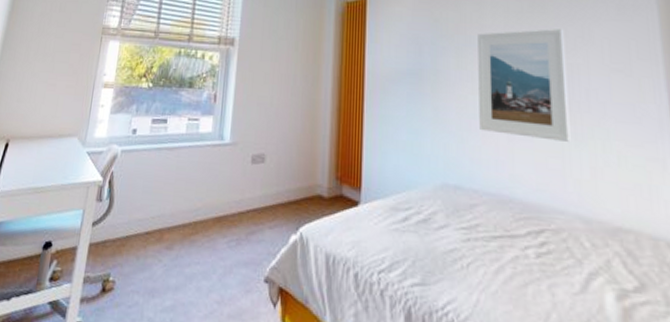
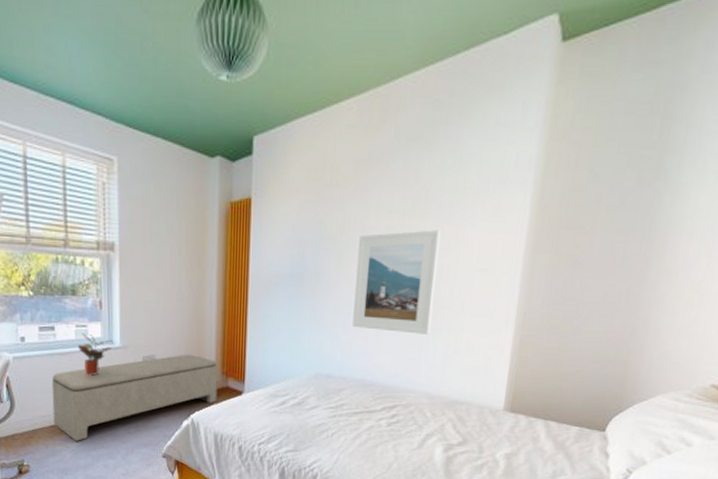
bench: none [149,154,331,254] -> present [51,354,218,441]
potted plant: none [186,127,223,174] -> present [77,333,113,375]

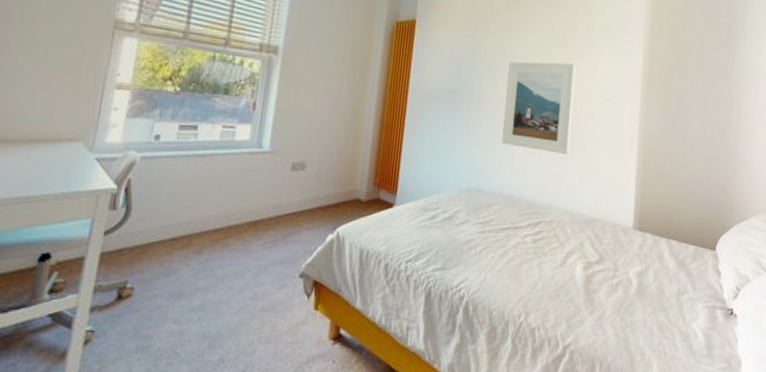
bench: present [51,354,218,441] -> none [175,162,371,258]
potted plant: present [77,333,113,375] -> none [220,134,262,181]

